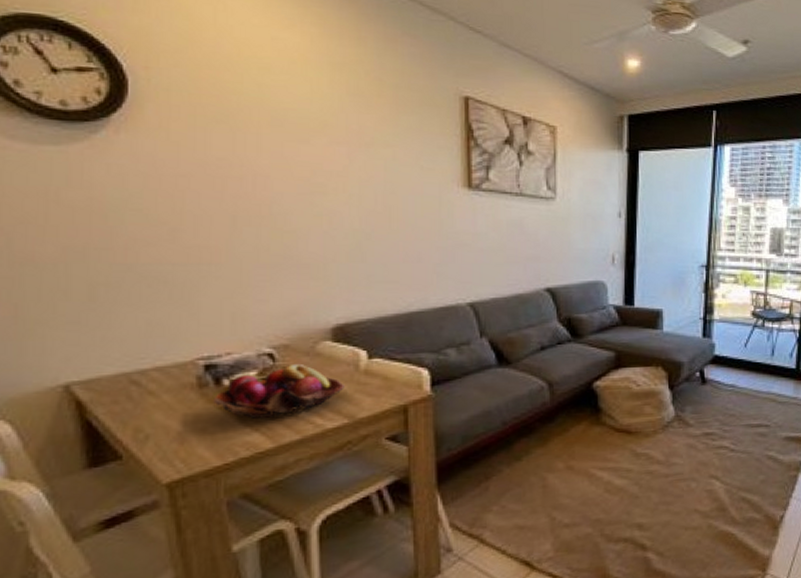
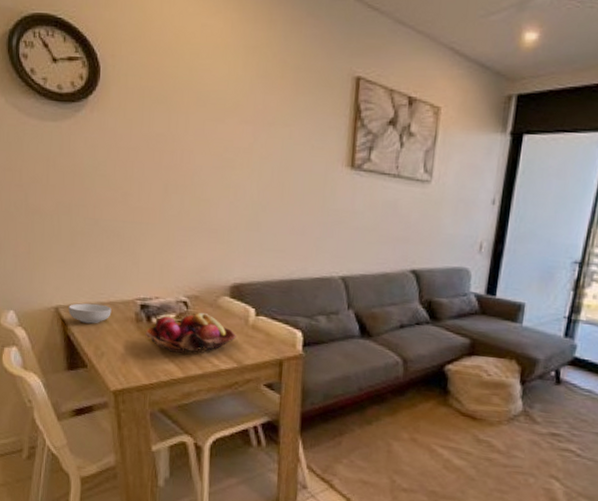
cereal bowl: none [87,372,159,400] -> present [68,303,112,324]

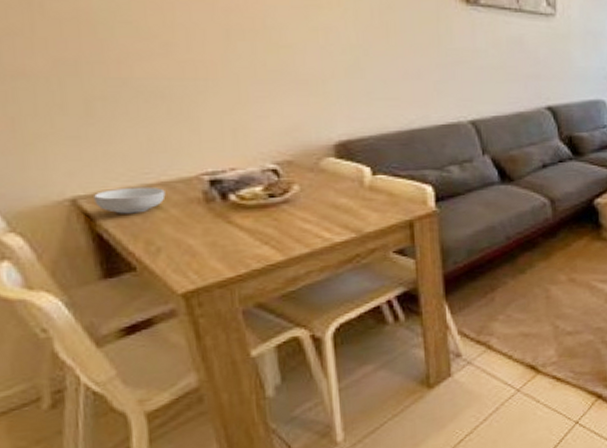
fruit basket: present [145,312,236,354] -> none [221,179,350,232]

